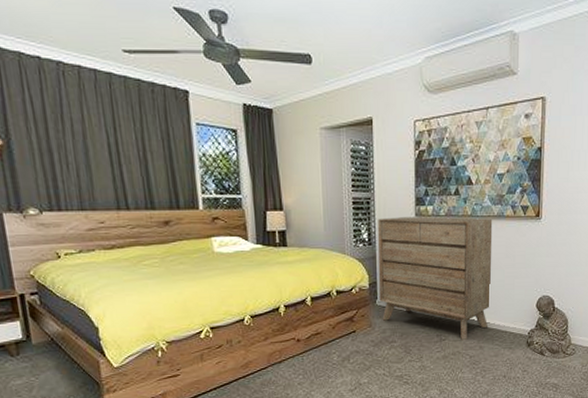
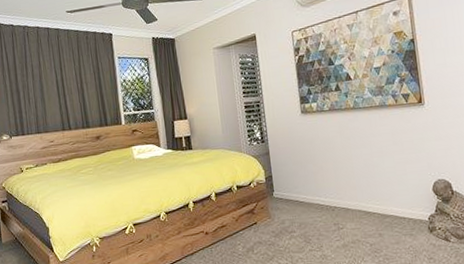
dresser: present [378,217,493,340] -> none [268,108,384,228]

